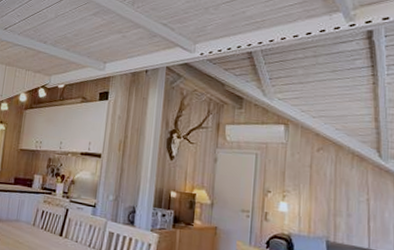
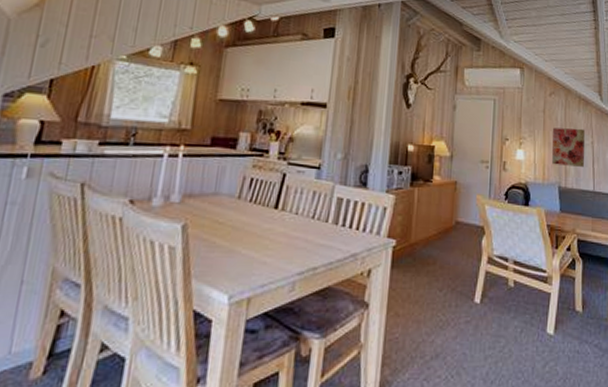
wall art: none [319,182,358,224] -> present [552,127,584,167]

